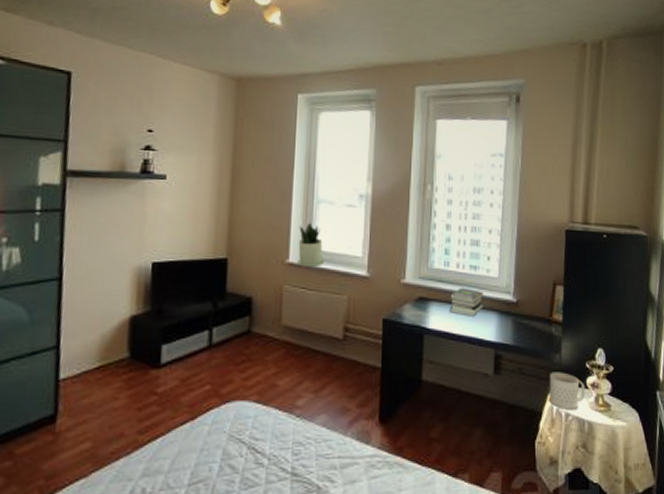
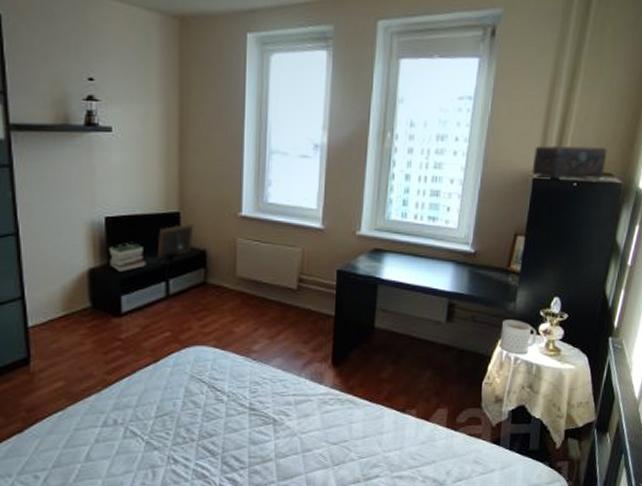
books: none [152,289,191,319] -> present [108,243,146,272]
picture frame: none [201,270,241,307] -> present [156,223,194,259]
planter: present [297,222,325,267] -> none [250,174,279,220]
books: present [450,287,484,317] -> none [405,239,441,267]
decorative box: none [564,199,631,232] -> present [532,145,608,179]

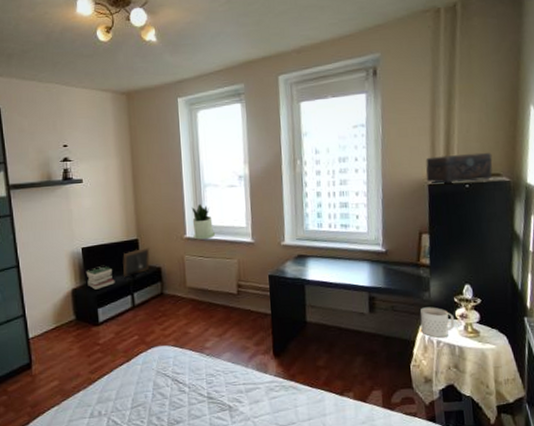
planter: none [250,174,279,220] -> present [191,203,216,240]

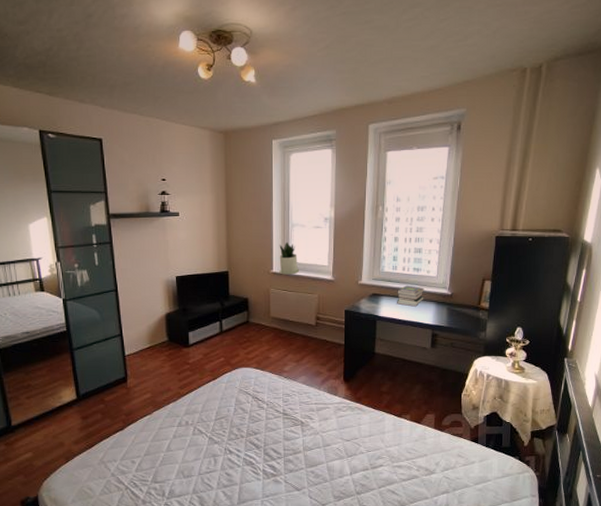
books: present [85,266,115,290] -> none [179,294,206,315]
picture frame: present [122,247,151,278] -> none [212,279,239,306]
books: none [325,243,356,268] -> present [397,285,424,307]
mug: present [420,307,455,338] -> none [474,345,505,372]
decorative box: present [426,152,493,183] -> none [494,209,556,236]

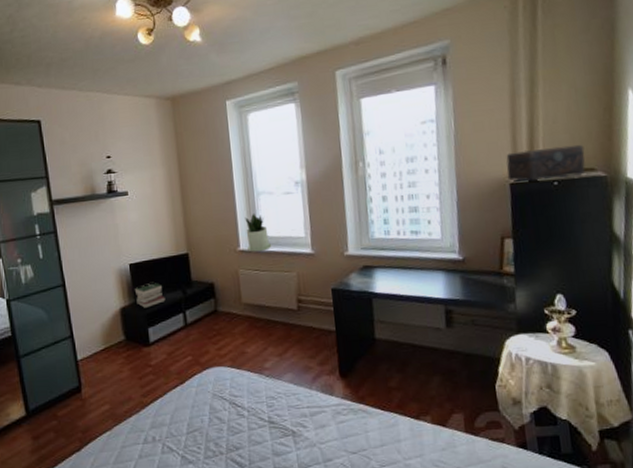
books: none [179,294,206,315] -> present [134,283,166,308]
books: present [397,285,424,307] -> none [393,252,429,278]
decorative box: none [494,209,556,236] -> present [506,144,586,182]

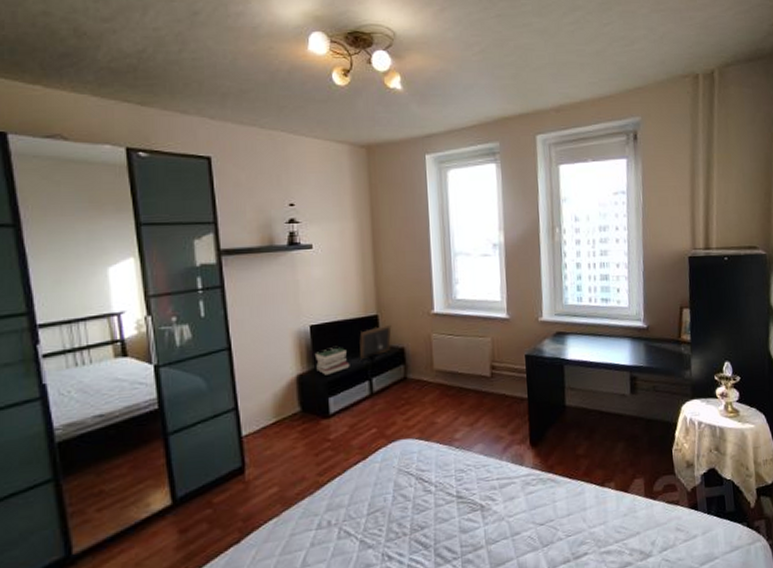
picture frame: none [172,261,202,295] -> present [359,324,392,360]
planter: present [244,212,272,252] -> none [440,274,467,316]
decorative box: present [506,144,586,182] -> none [686,224,750,256]

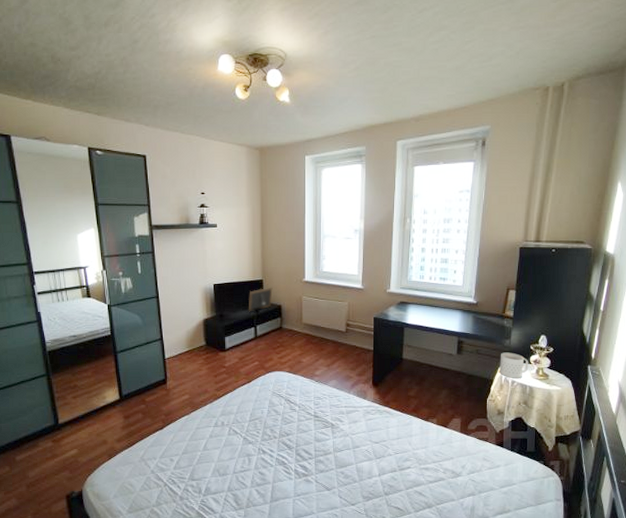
books: present [314,347,350,375] -> none [216,301,241,321]
mug: none [681,386,716,419] -> present [499,352,529,378]

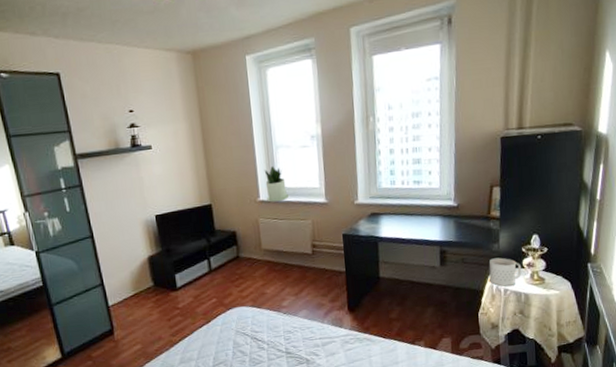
picture frame: present [248,287,273,312] -> none [197,211,225,243]
planter: none [311,251,331,283] -> present [264,165,290,203]

